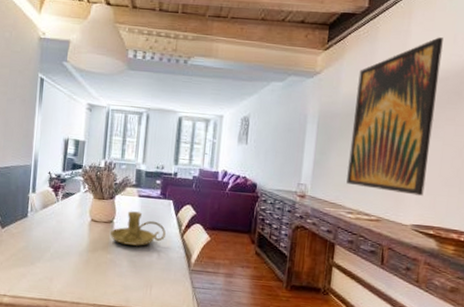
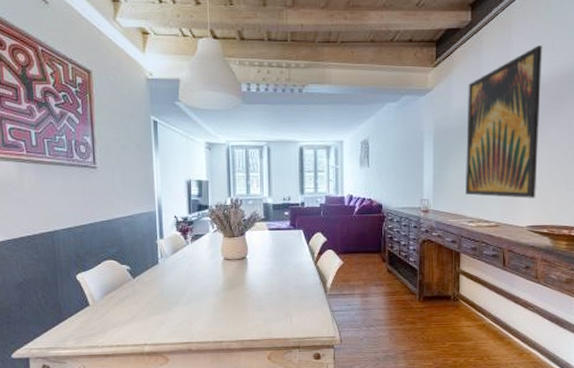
candle holder: present [110,211,166,246] -> none [245,245,299,279]

